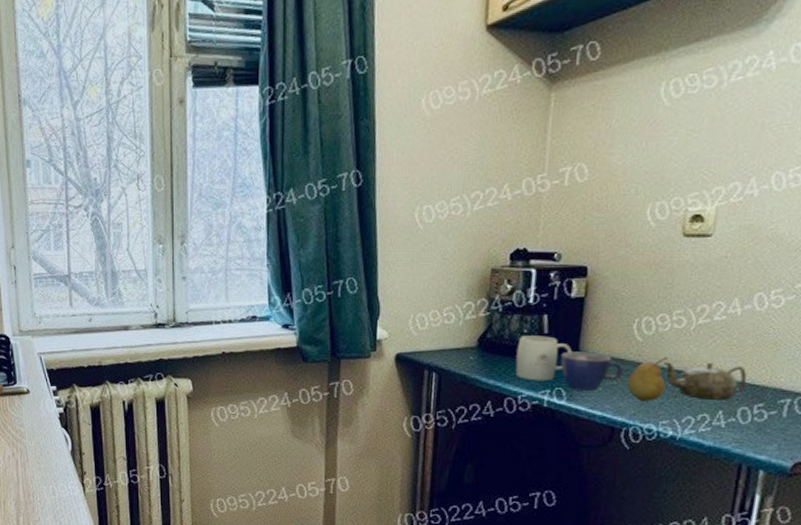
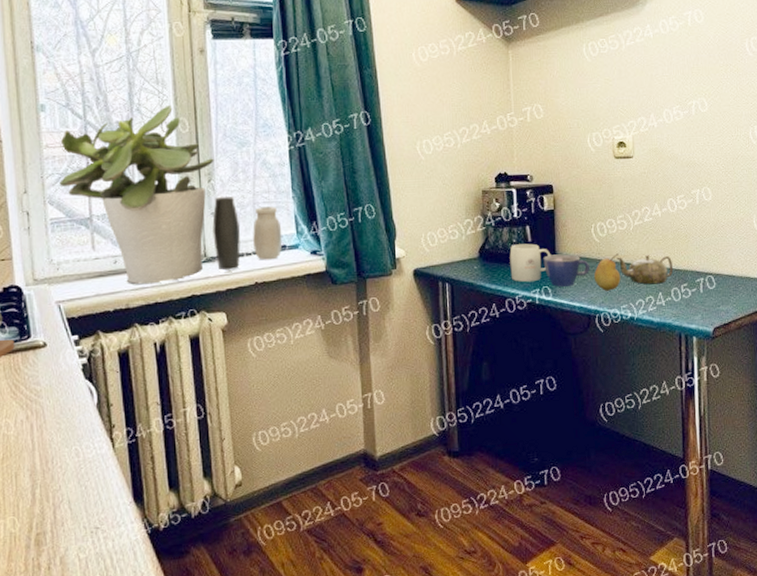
potted plant: none [42,162,188,345] -> present [59,106,214,285]
vase: none [183,261,210,338] -> present [212,197,241,271]
jar: none [223,274,253,330] -> present [253,206,283,260]

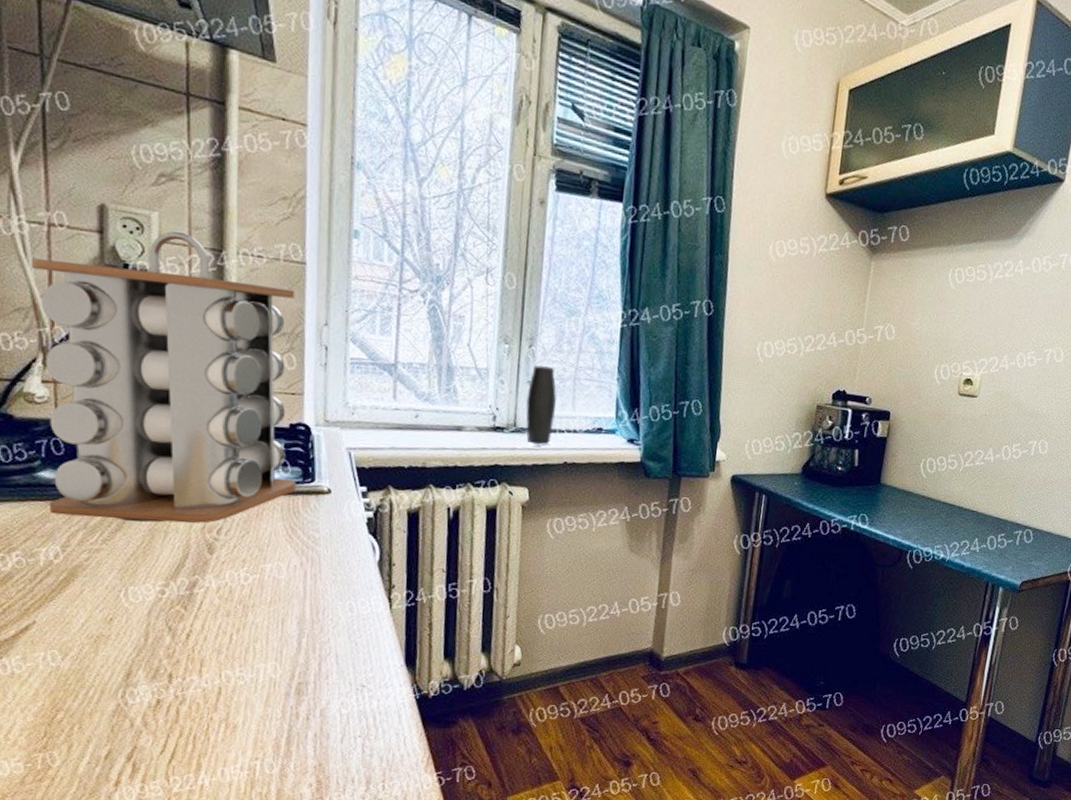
potted plant: present [59,106,214,285] -> none [365,256,539,446]
jar: present [253,206,283,260] -> none [568,383,601,441]
mug: present [509,243,551,283] -> none [830,466,875,508]
cup: present [543,254,591,288] -> none [865,483,913,519]
fruit: present [594,253,621,291] -> none [914,492,944,529]
teapot: present [616,255,673,285] -> none [940,496,995,530]

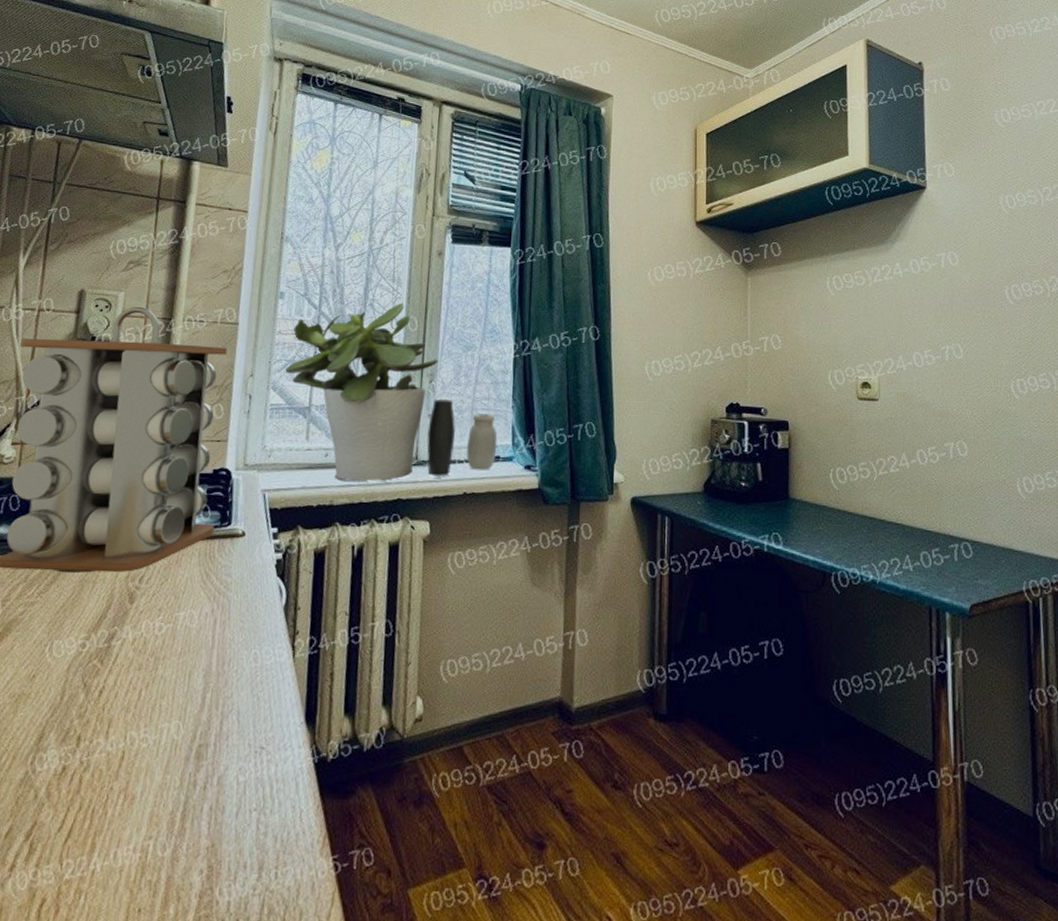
potted plant: none [365,256,539,446] -> present [285,303,438,482]
jar: none [568,383,601,441] -> present [466,413,498,470]

